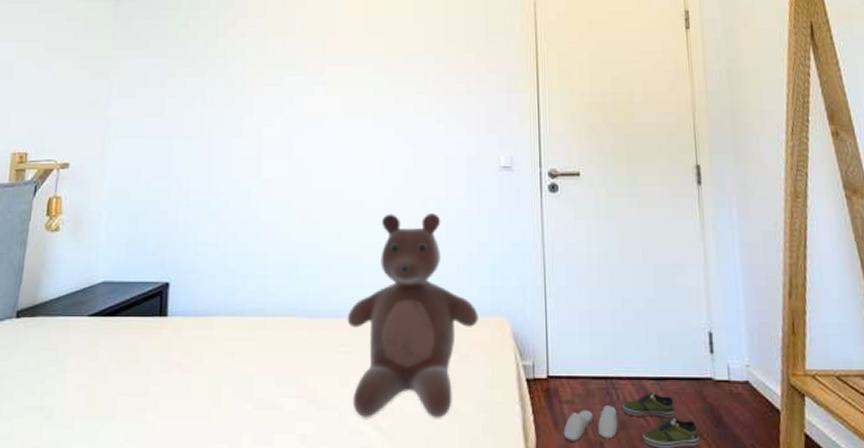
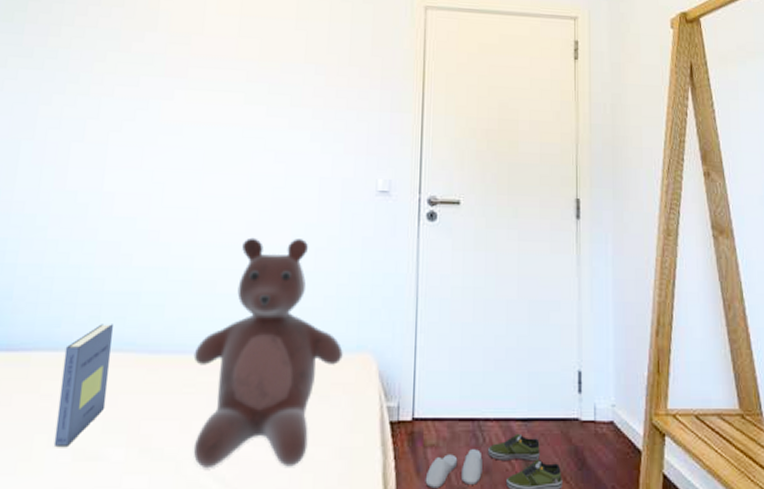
book: none [237,292,279,397] -> present [53,324,113,446]

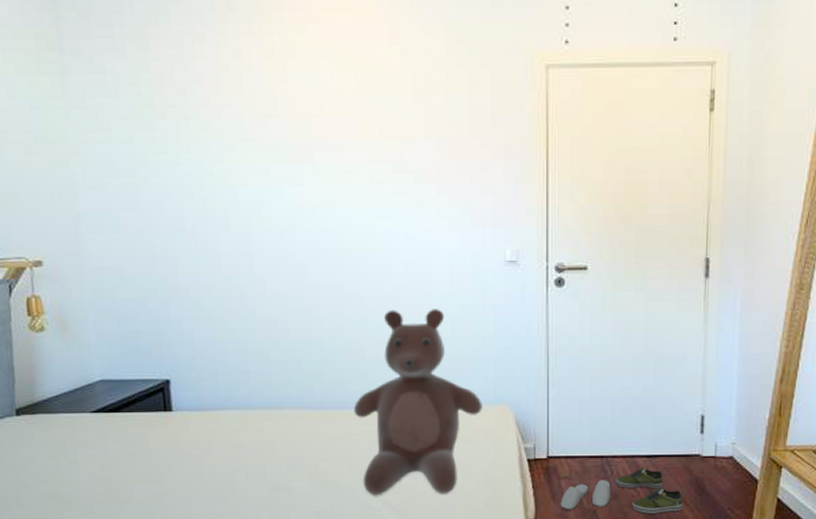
book: present [53,324,113,446] -> none [246,387,287,481]

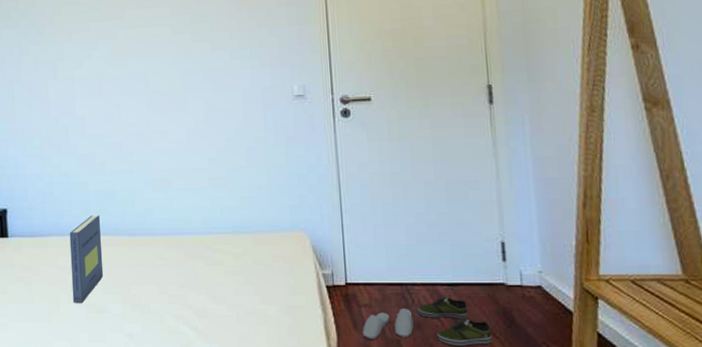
book: none [246,387,287,481] -> present [69,215,104,303]
teddy bear: present [353,309,482,495] -> none [161,141,280,320]

